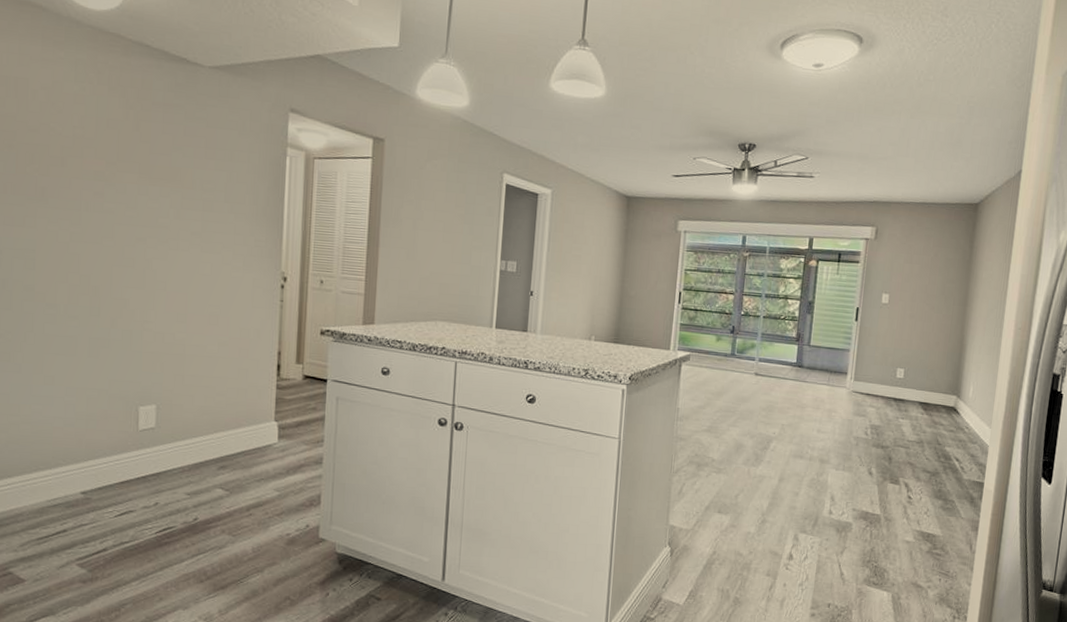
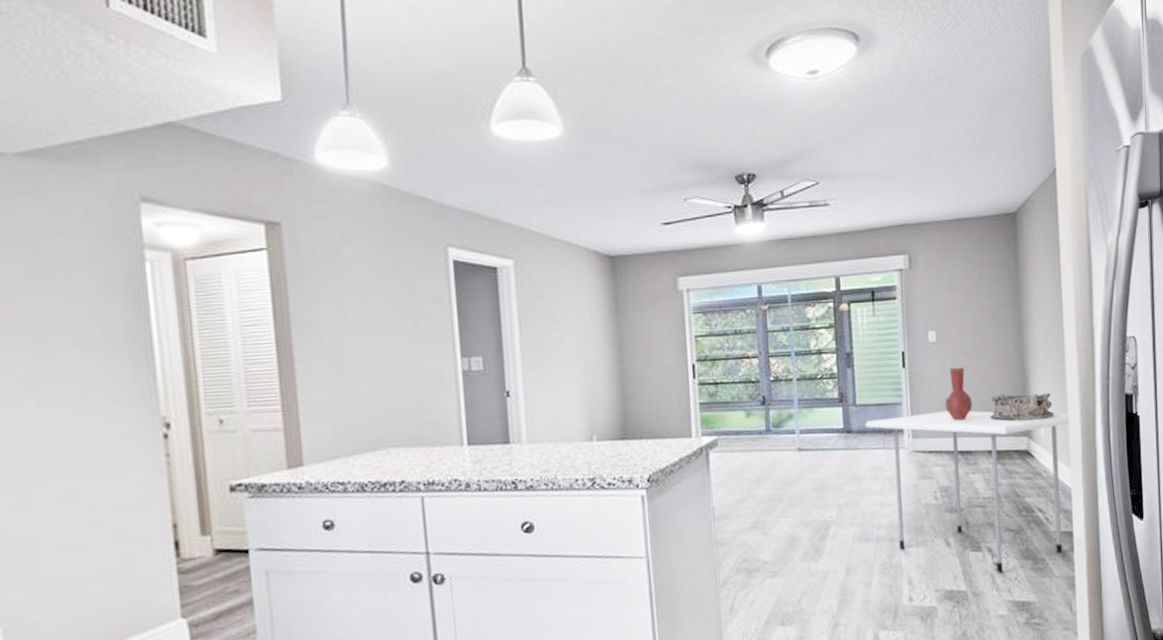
dining table: none [815,360,998,506] -> present [865,411,1071,573]
vase: none [887,327,912,373] -> present [945,367,973,421]
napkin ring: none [925,355,984,384] -> present [989,393,1054,421]

